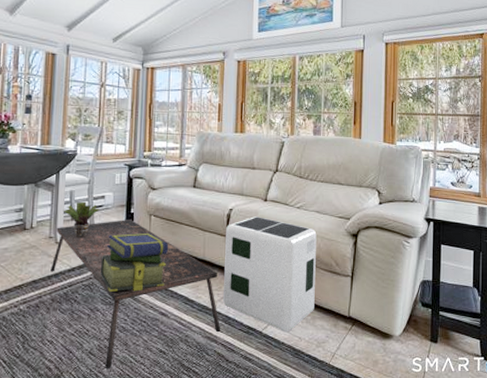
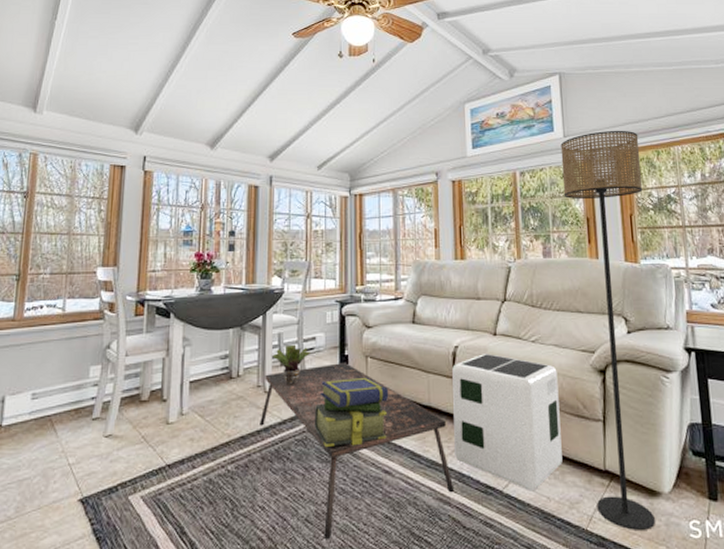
floor lamp: none [336,24,407,365] -> present [560,130,655,530]

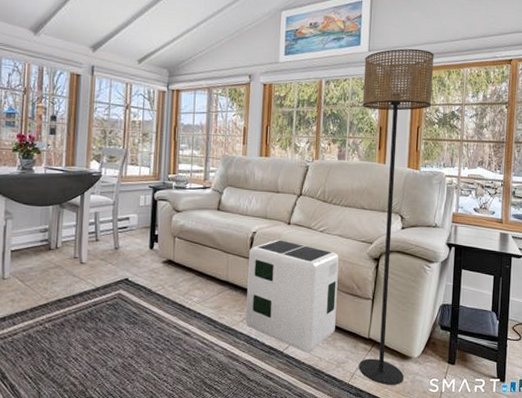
coffee table: present [260,362,455,540] -> none [75,240,243,386]
potted plant: present [271,344,312,385] -> none [87,222,125,258]
stack of books: present [314,377,389,447] -> none [124,254,193,312]

